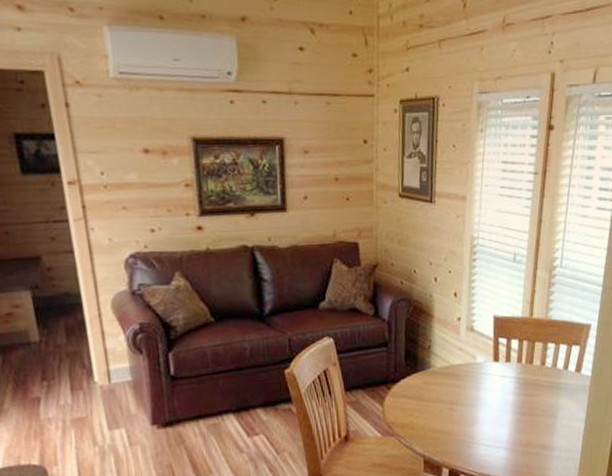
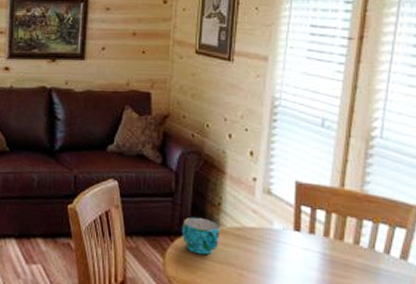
cup: none [397,362,431,397] -> present [182,217,219,255]

